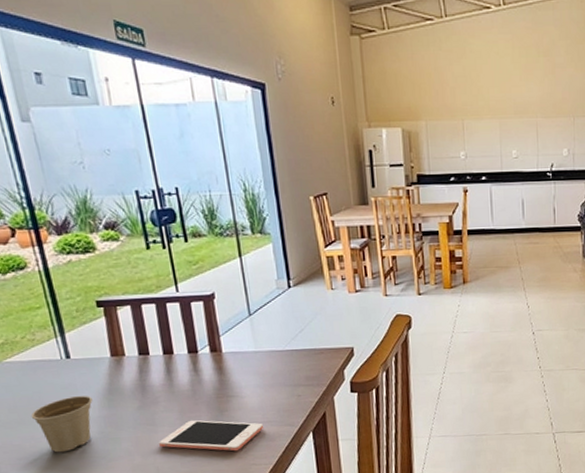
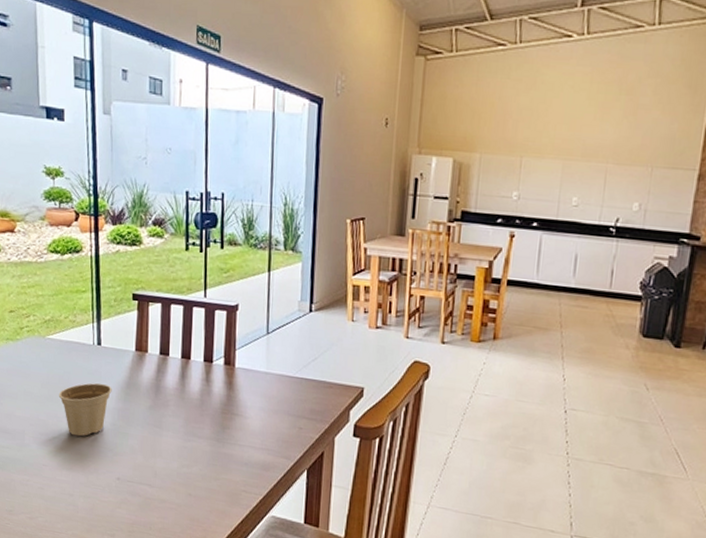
cell phone: present [159,419,264,452] -> none [161,430,261,473]

